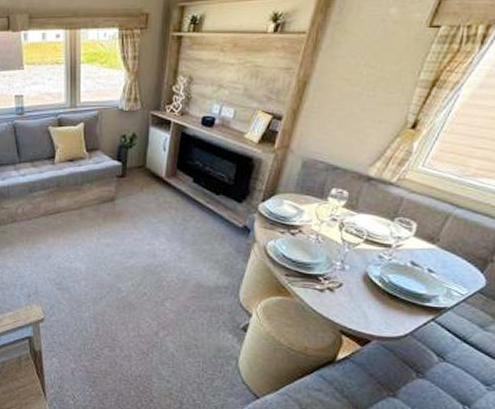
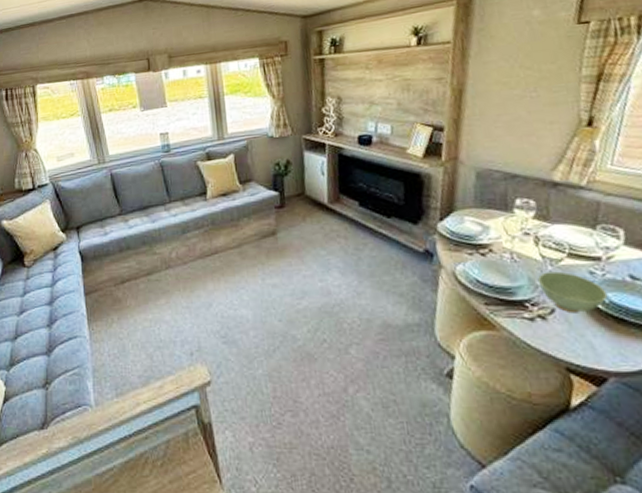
bowl: none [335,253,389,289] -> present [538,271,608,314]

